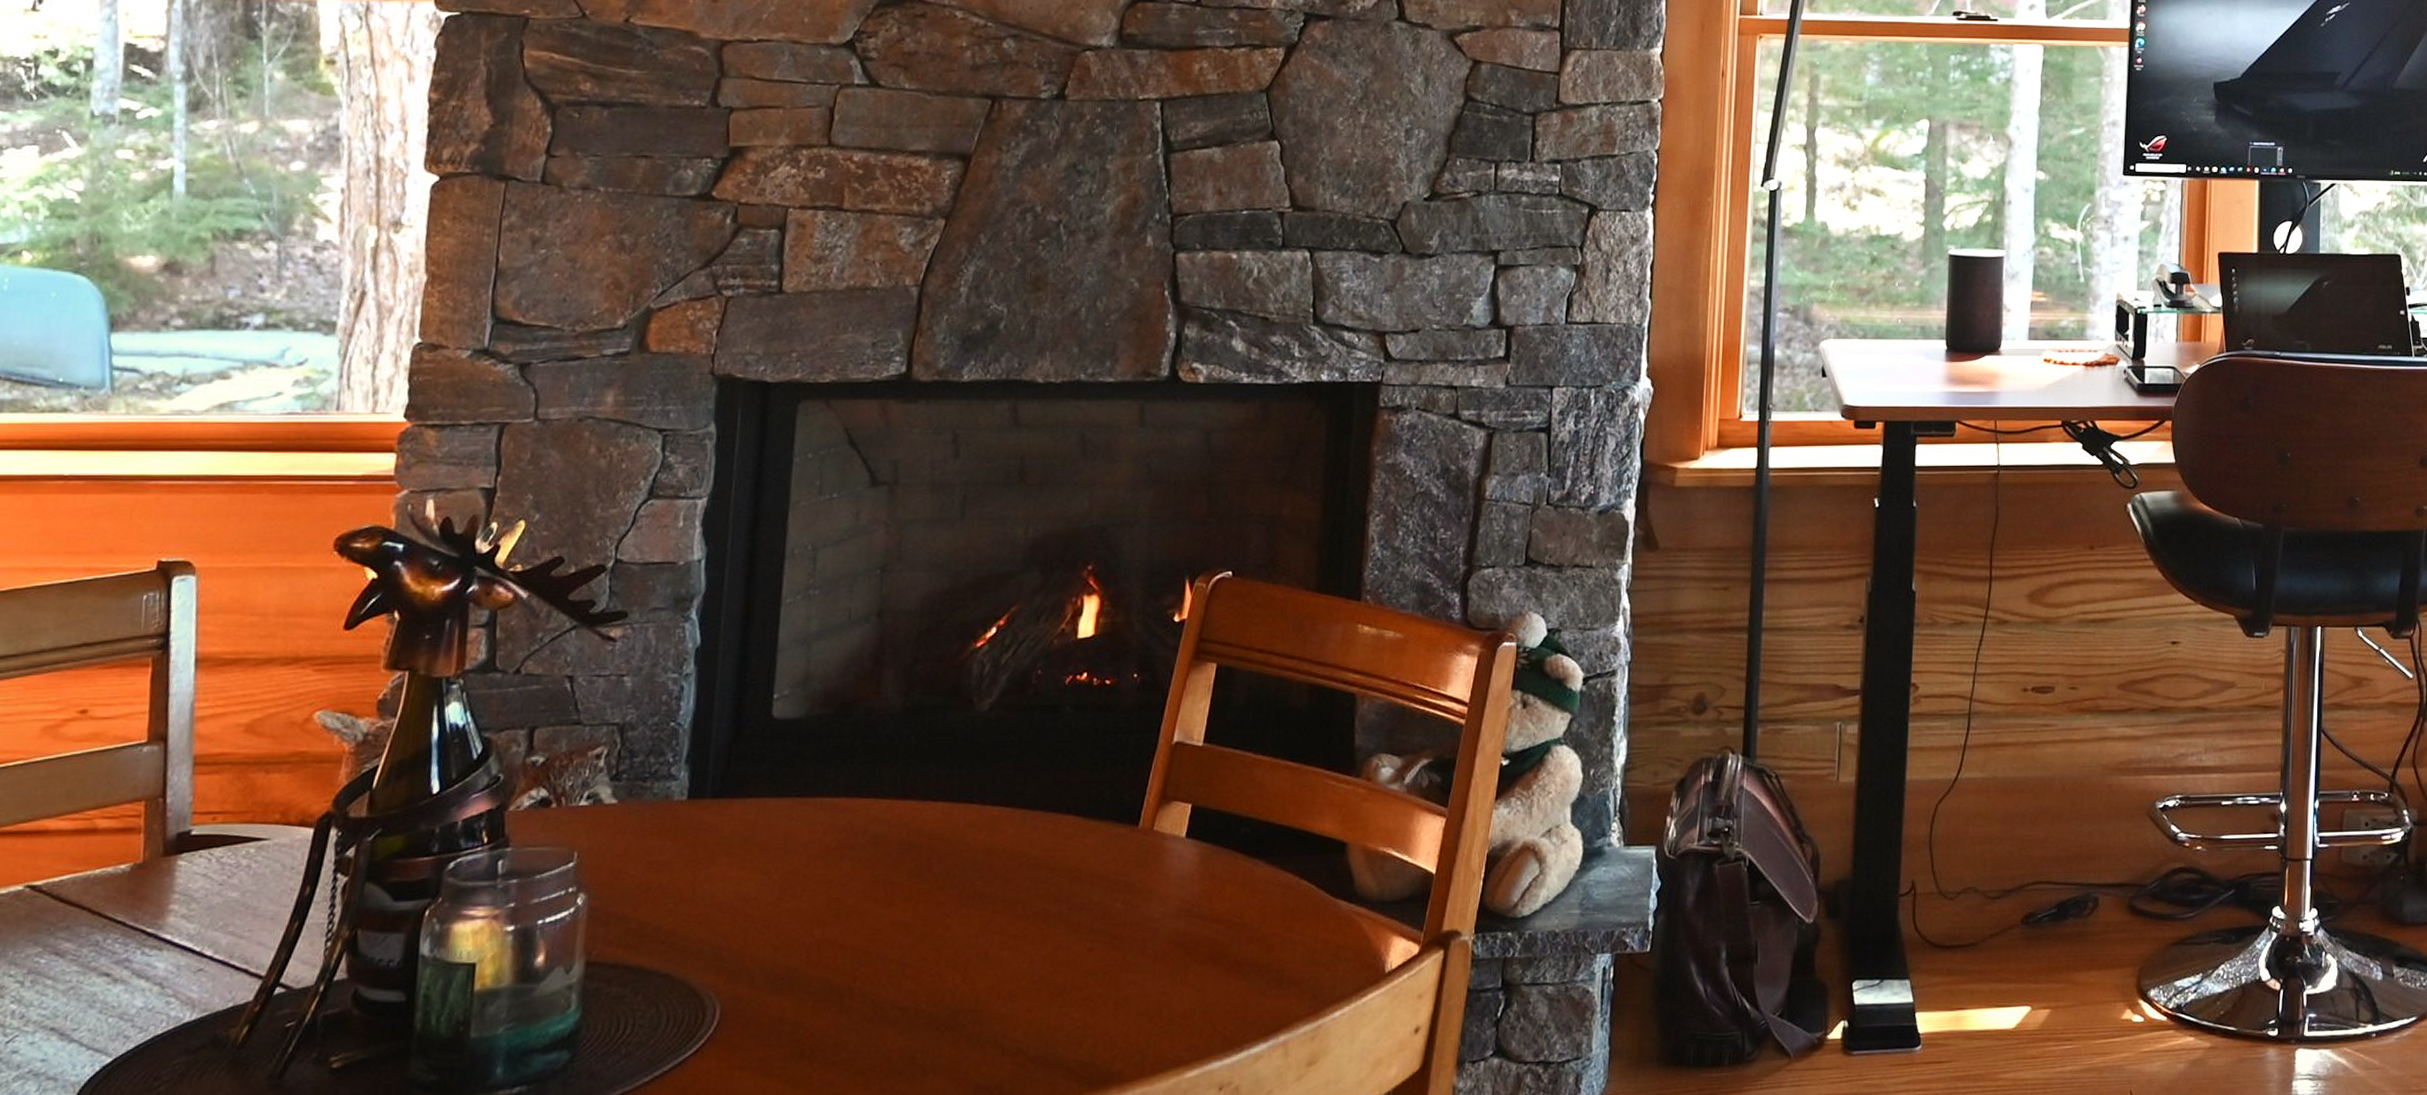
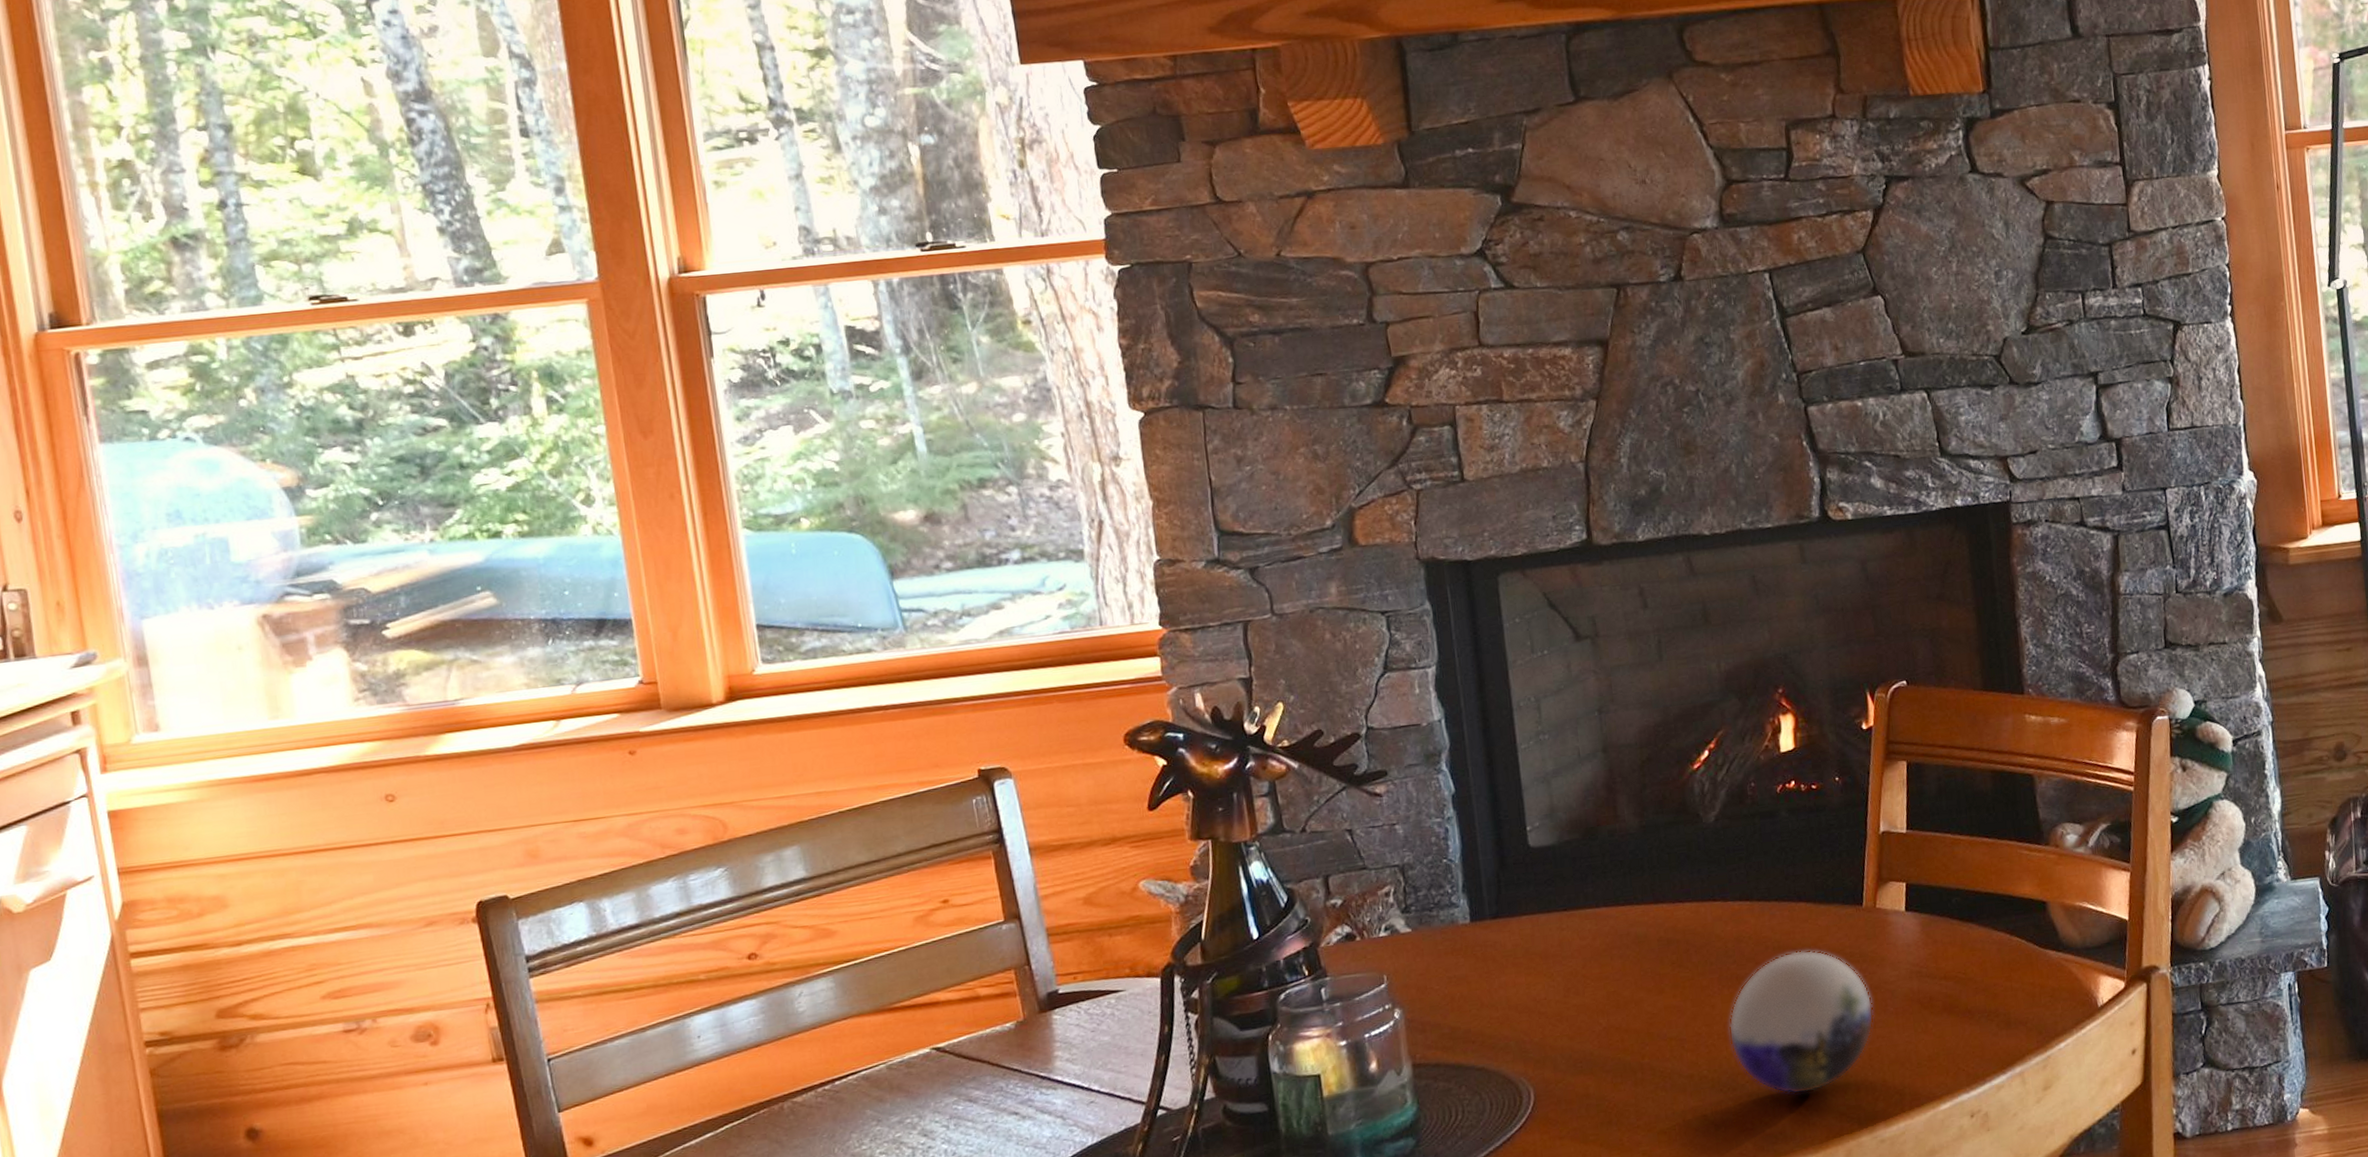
decorative orb: none [958,872,1130,1043] -> present [1728,950,1874,1095]

